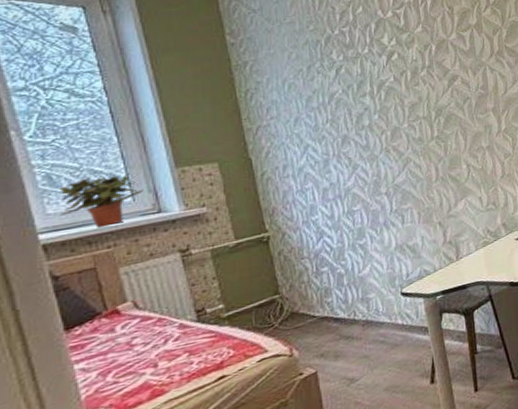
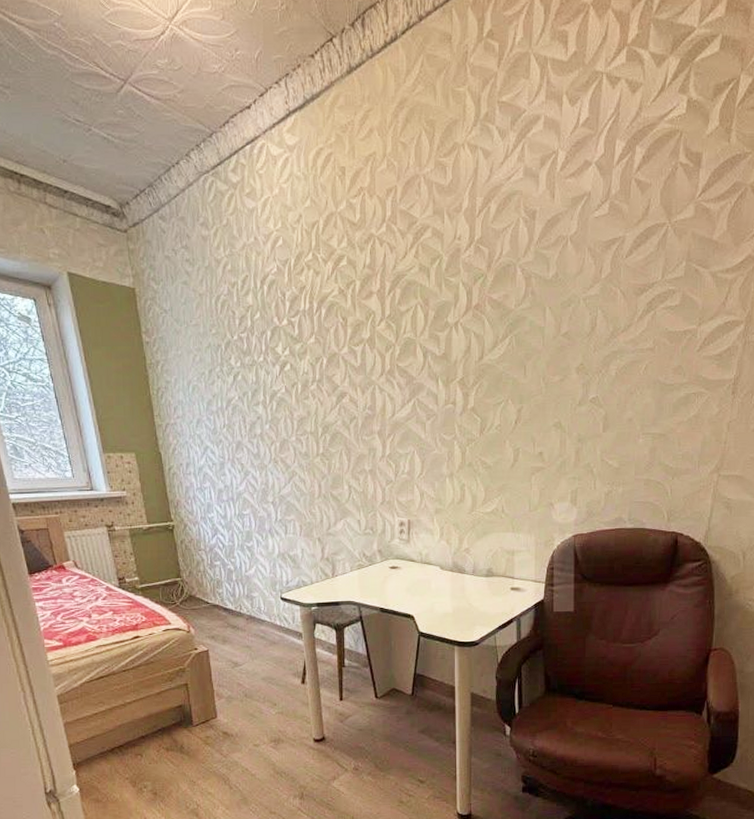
potted plant: present [61,172,144,228] -> none [23,452,80,496]

